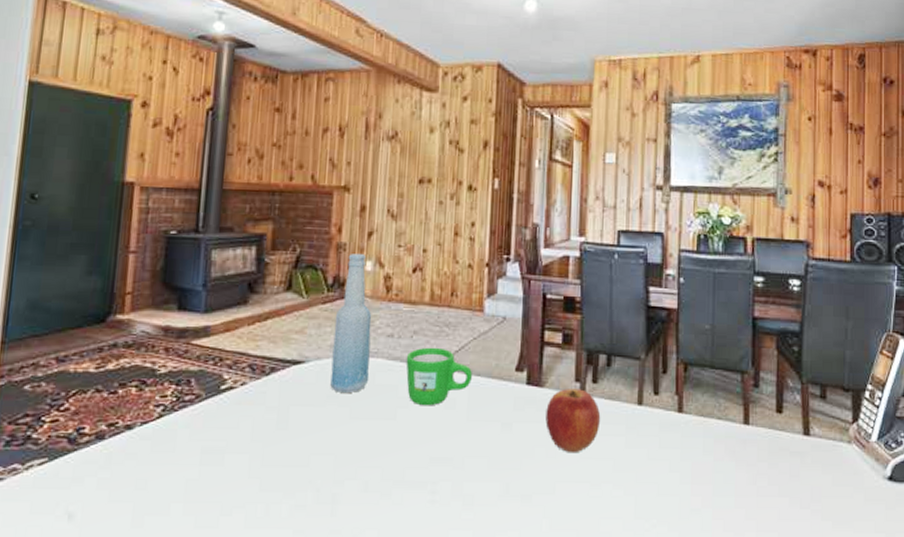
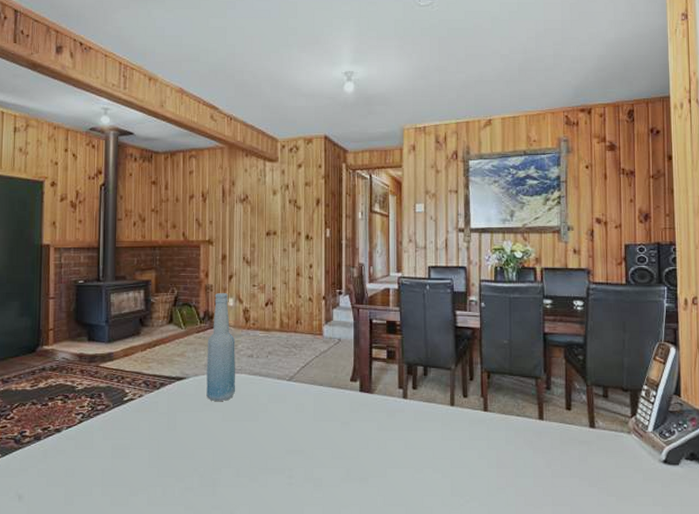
mug: present [406,347,472,406] -> none [264,364,316,410]
apple: present [545,389,601,454] -> none [376,394,421,445]

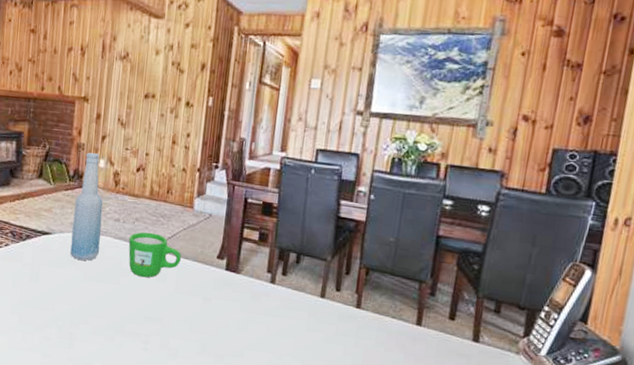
mug: none [264,364,316,410] -> present [128,232,181,278]

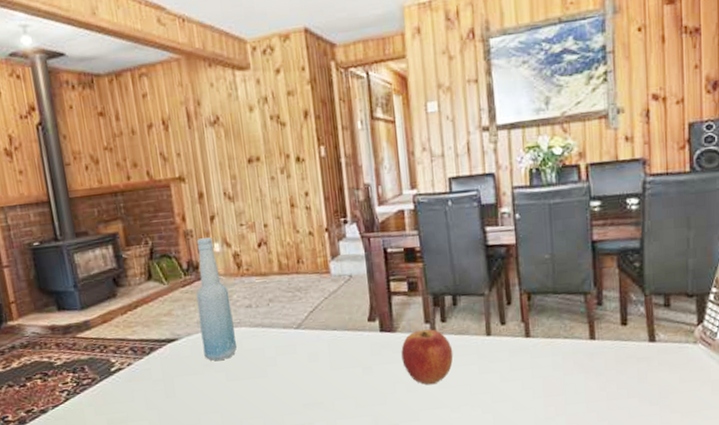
mug: present [128,232,181,278] -> none [266,310,329,362]
apple: none [239,277,287,329] -> present [401,329,453,385]

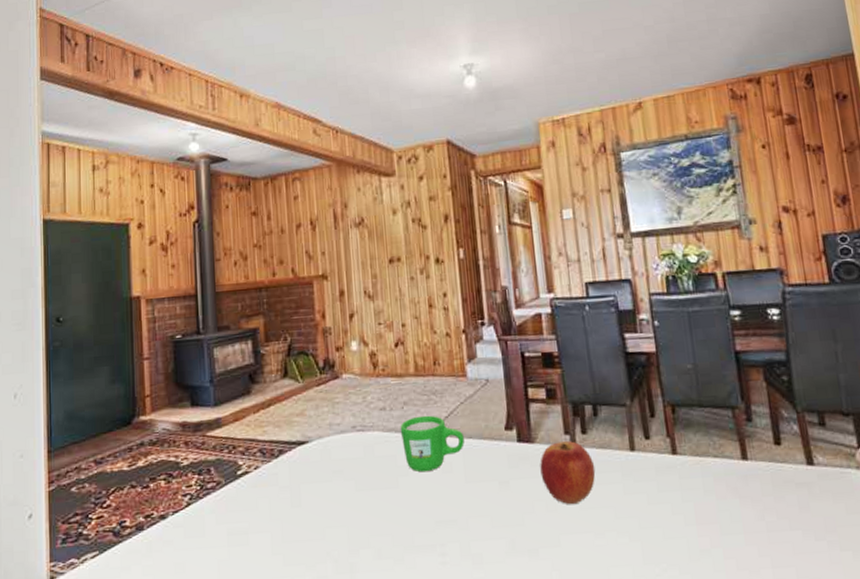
bottle: present [195,237,237,361] -> none [330,335,368,468]
mug: none [266,310,329,362] -> present [400,415,464,473]

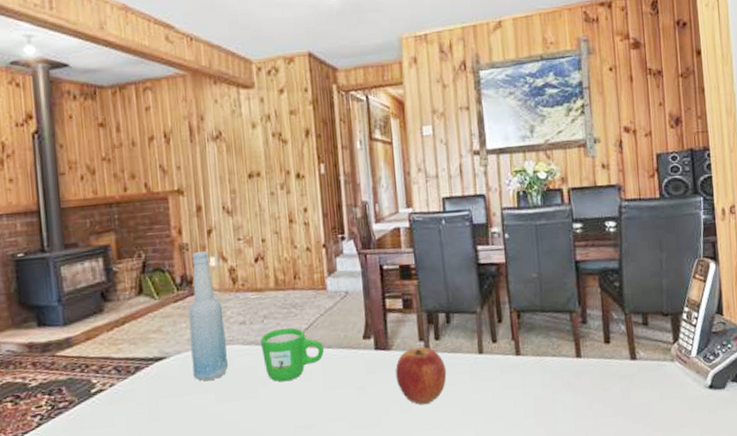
bottle: none [330,335,368,468] -> present [188,251,228,381]

